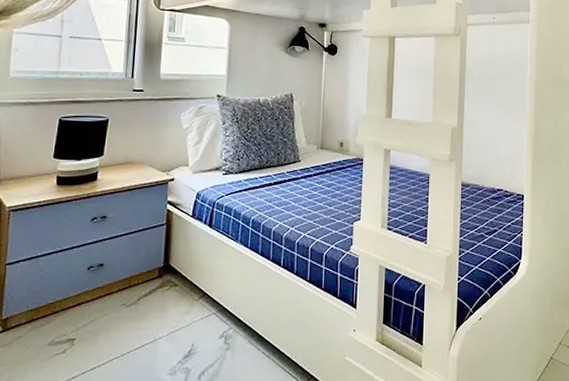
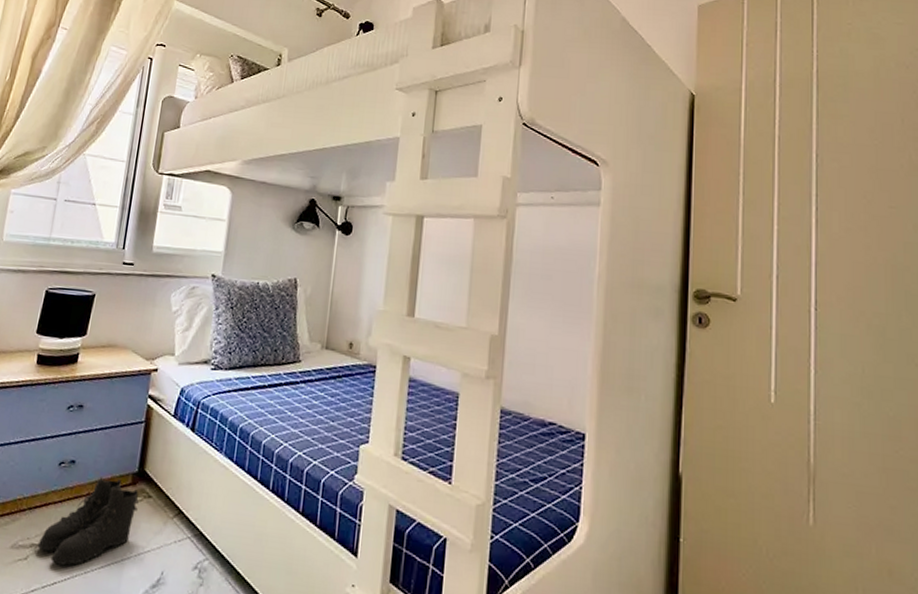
boots: none [74,274,166,353] -> present [37,477,139,566]

